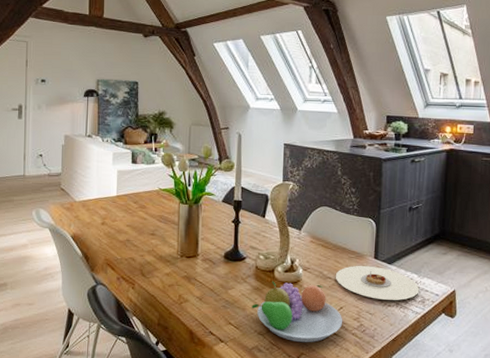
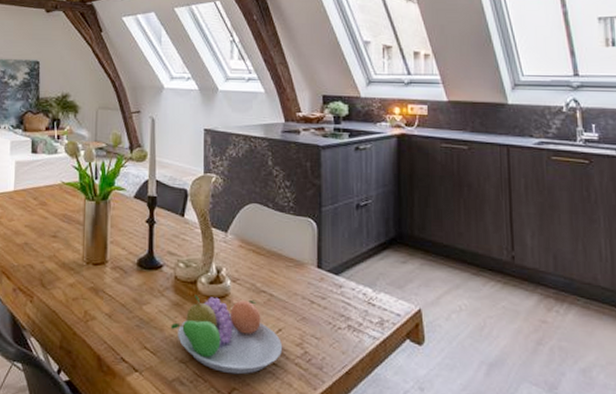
plate: present [335,265,420,300] -> none [270,276,376,321]

